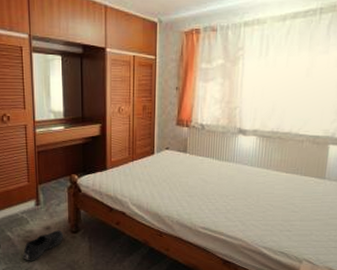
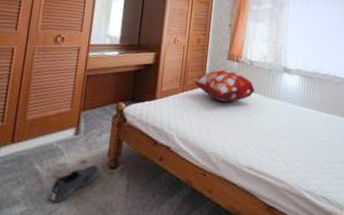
decorative pillow: none [142,136,208,168] -> present [193,69,255,102]

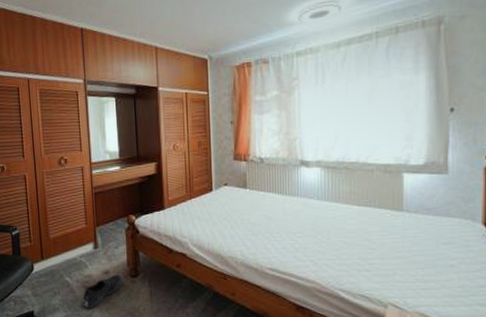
decorative pillow: present [193,69,255,102] -> none [200,171,270,205]

